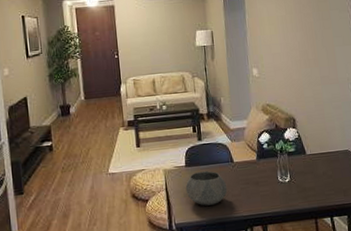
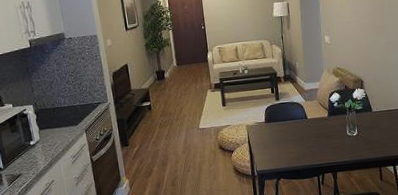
bowl: present [185,170,228,206] -> none [265,126,302,156]

